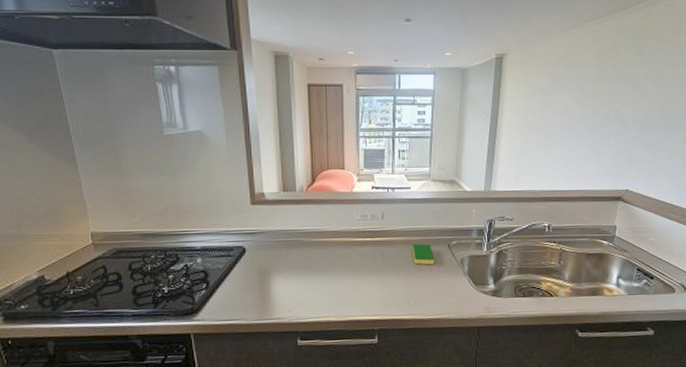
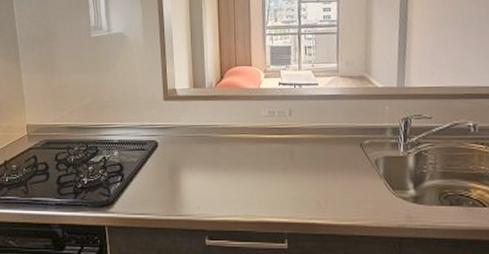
dish sponge: present [412,243,435,265] -> none [321,141,347,166]

